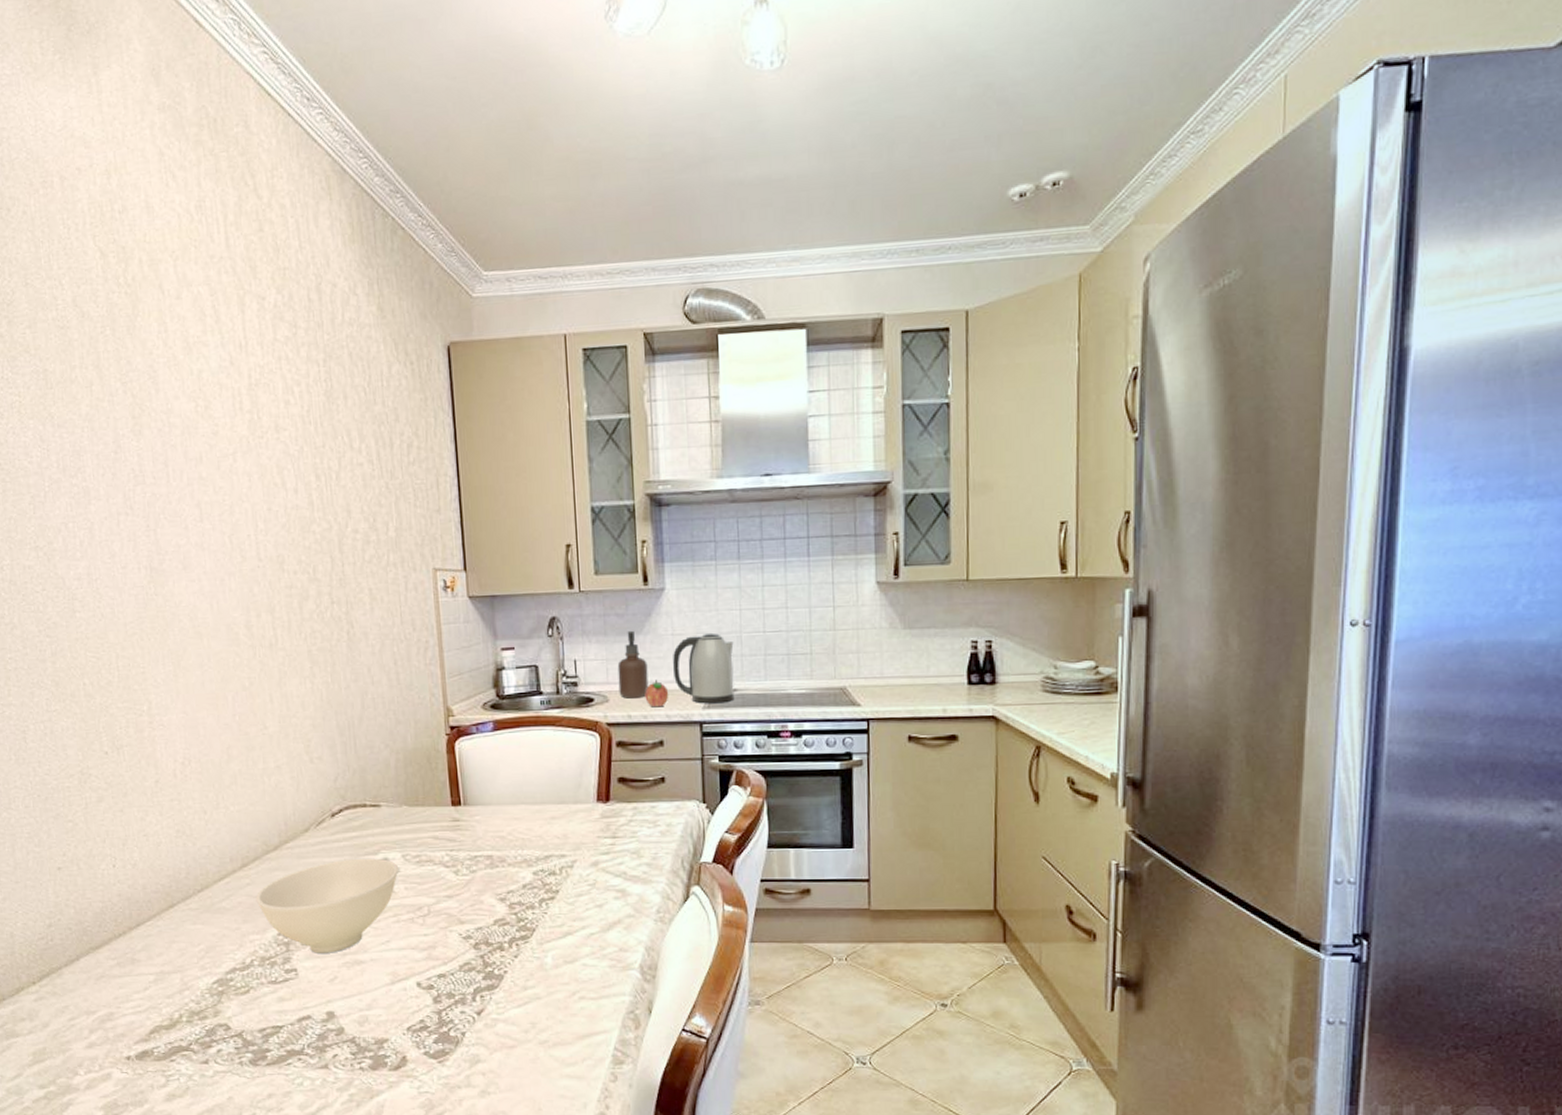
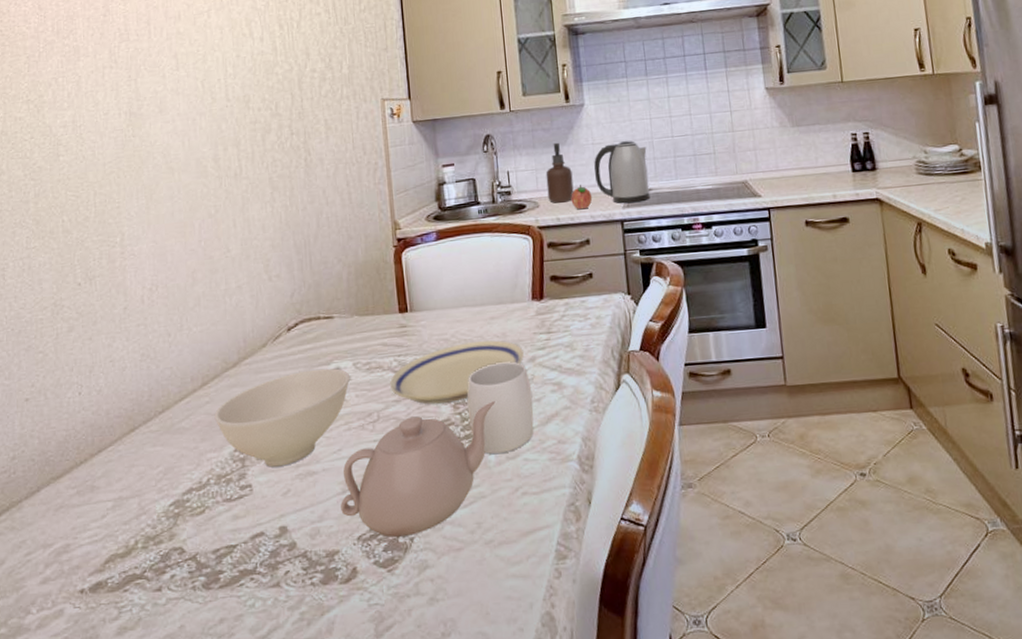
teapot: none [389,904,554,1030] -> present [341,401,495,537]
plate: none [441,841,586,902] -> present [390,340,524,404]
mug: none [523,865,595,958] -> present [466,361,534,455]

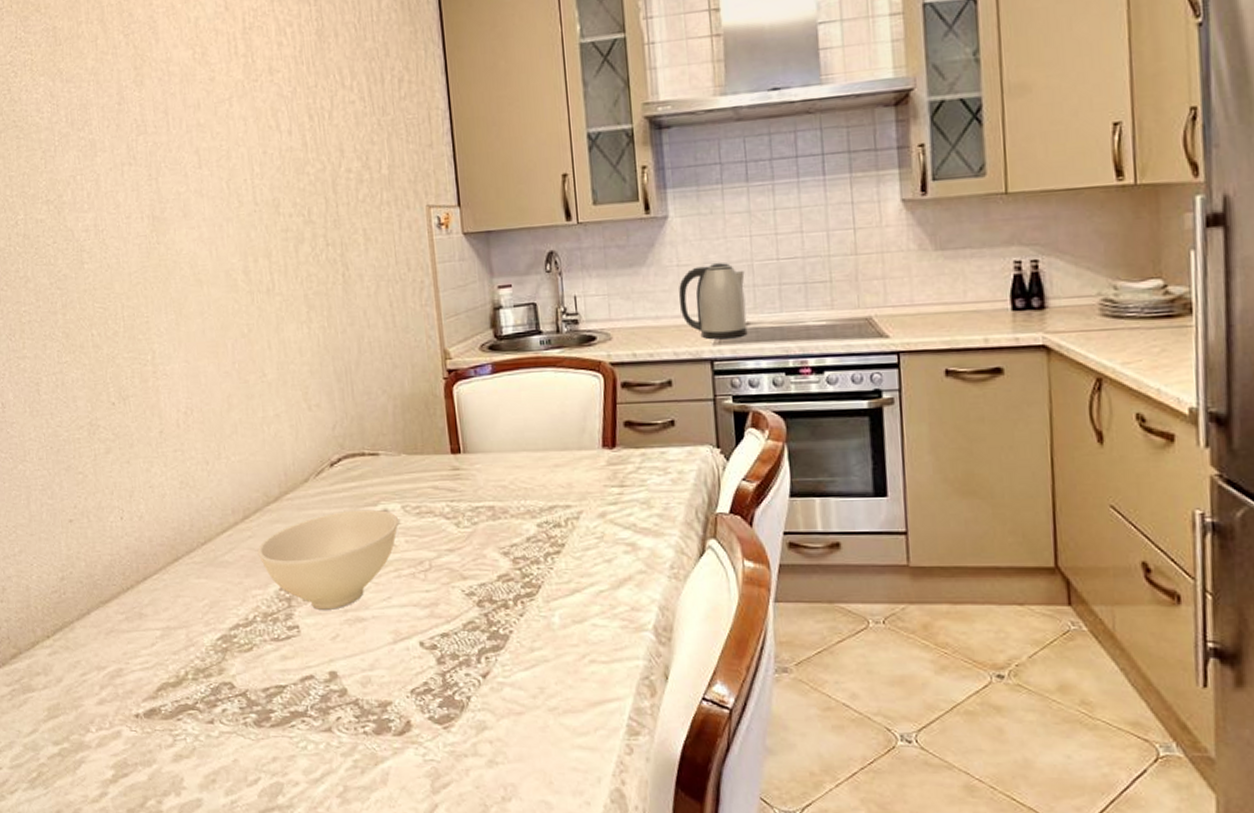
teapot: present [341,401,495,537] -> none [392,558,560,694]
plate: present [390,340,524,404] -> none [442,491,593,556]
mug: present [466,361,534,455] -> none [527,516,604,617]
soap dispenser: present [546,142,574,203] -> none [620,262,654,336]
fruit: present [571,185,593,210] -> none [650,315,676,345]

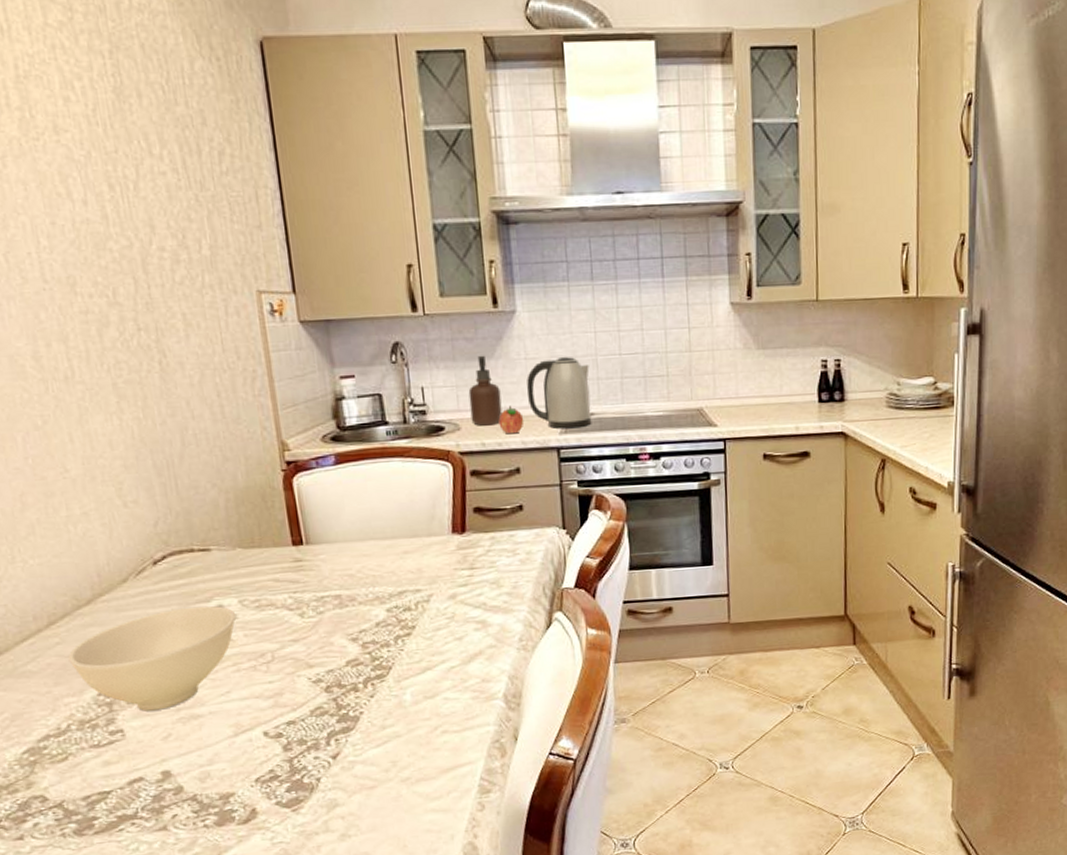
soap dispenser: none [620,262,654,336] -> present [468,355,502,426]
fruit: none [650,315,676,345] -> present [498,406,524,434]

